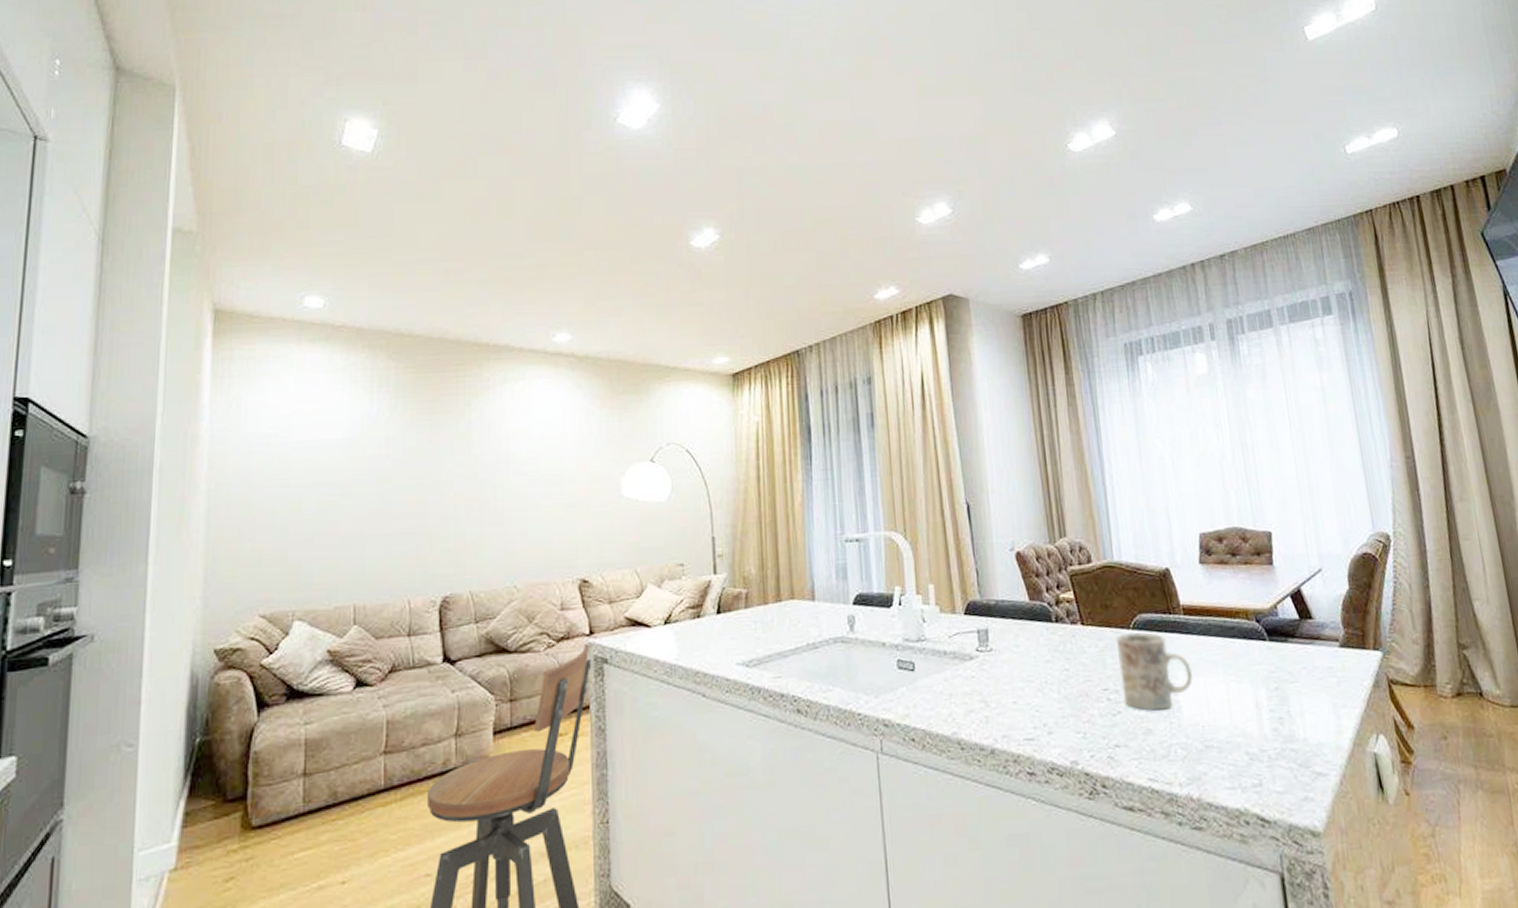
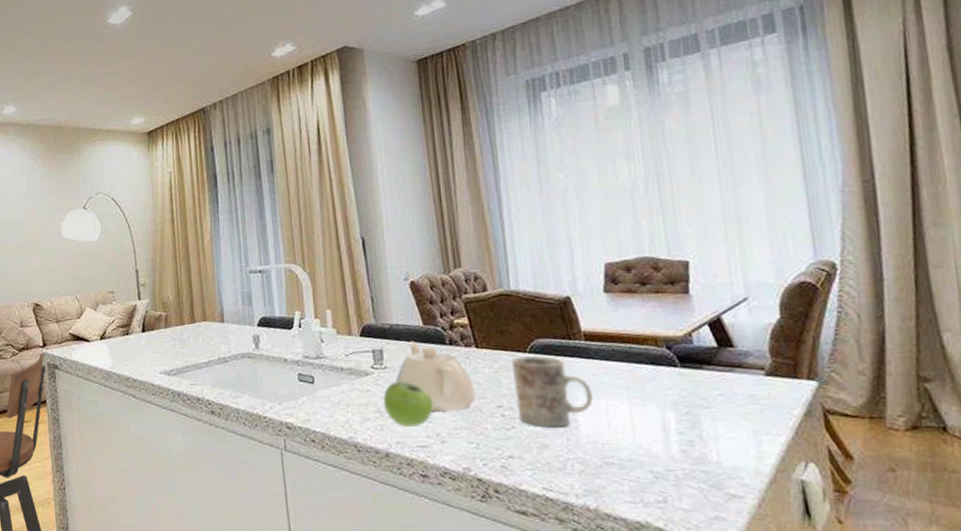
fruit: none [988,664,1040,718] -> present [382,381,434,427]
teapot: none [1001,618,1083,699] -> present [395,341,476,412]

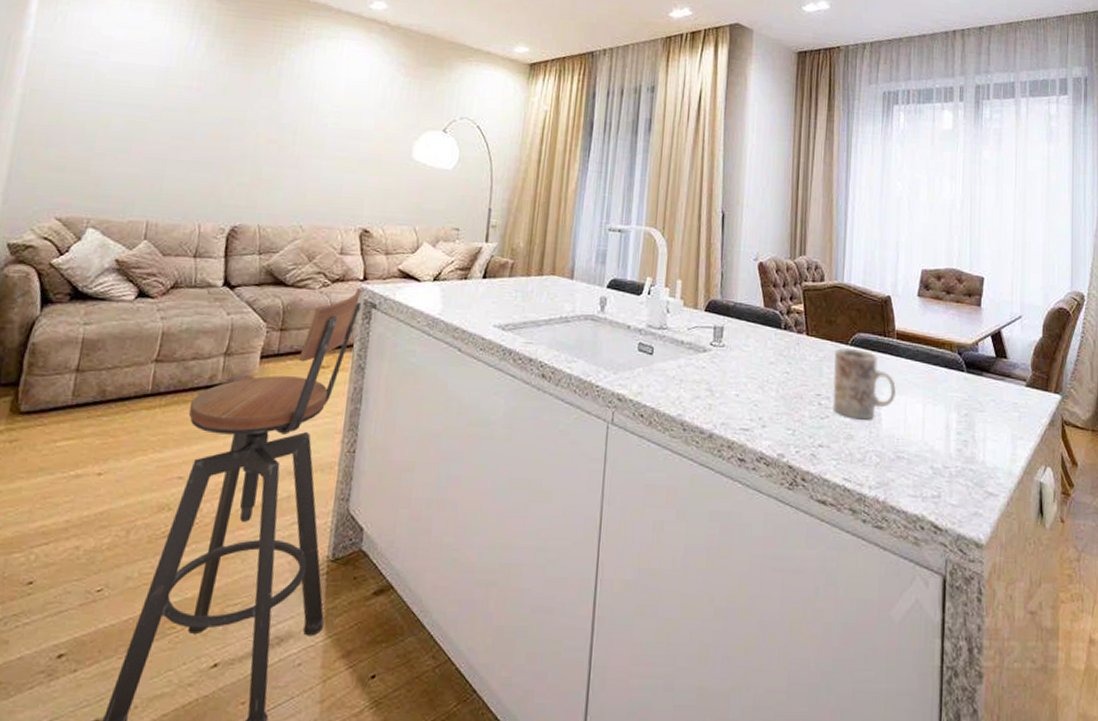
fruit: present [382,381,434,427] -> none [715,361,761,409]
teapot: present [395,341,476,412] -> none [730,321,800,397]

